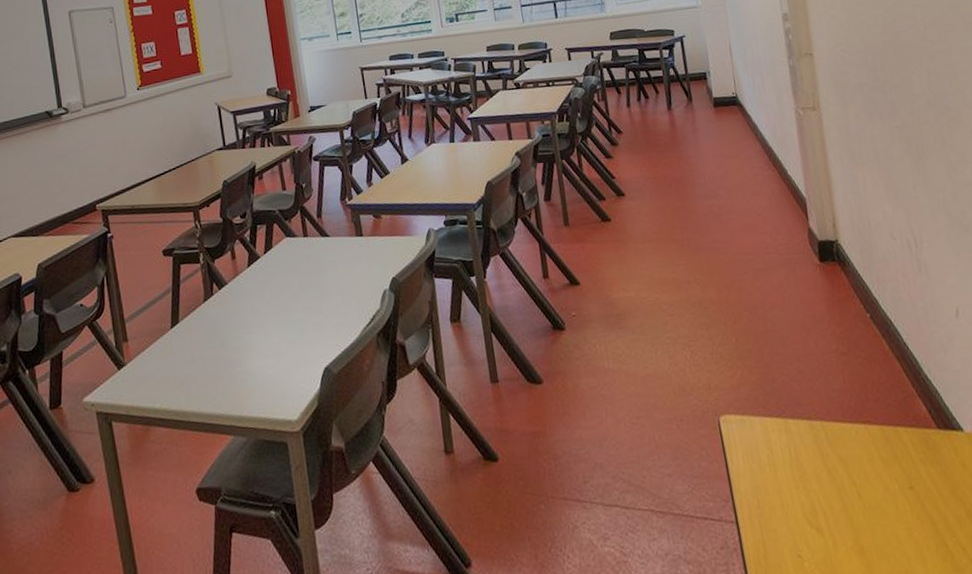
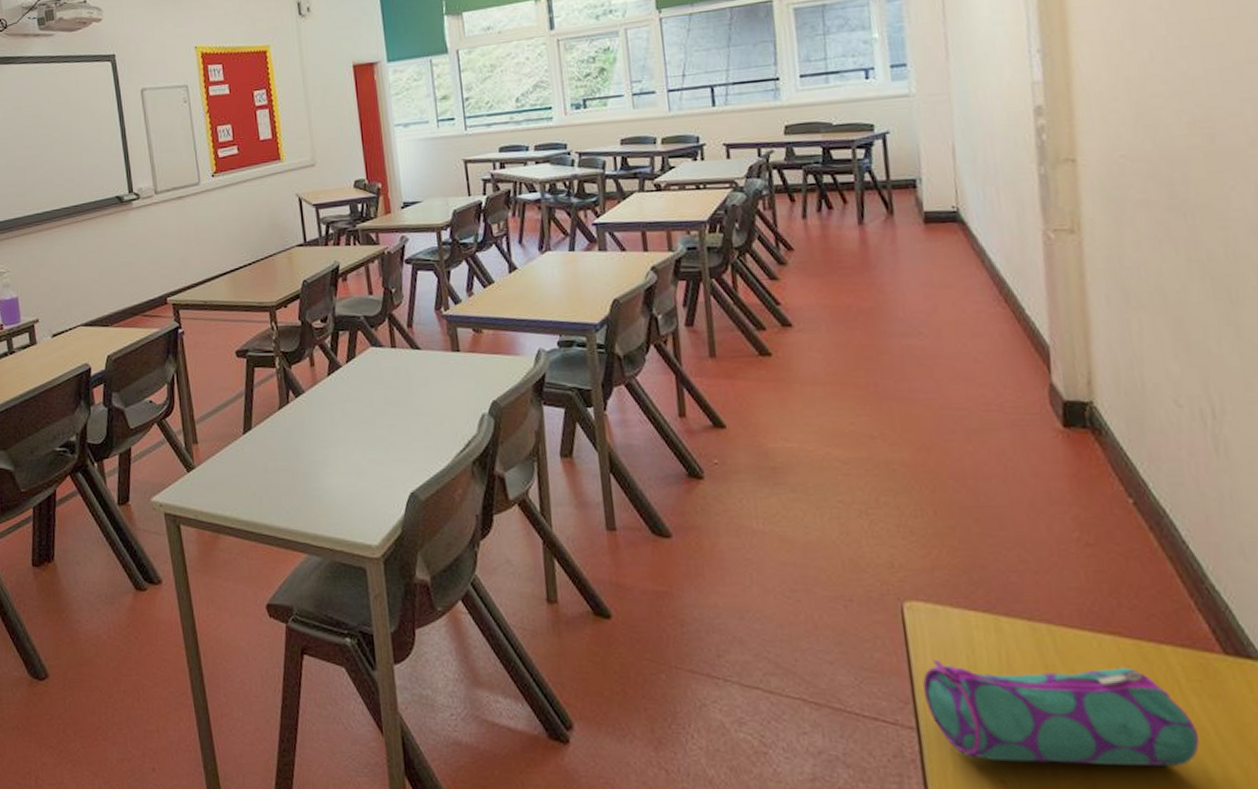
pencil case: none [737,448,928,541] -> present [923,660,1200,767]

